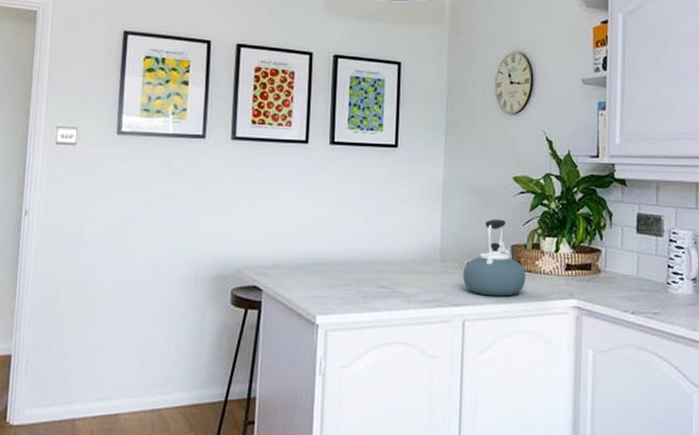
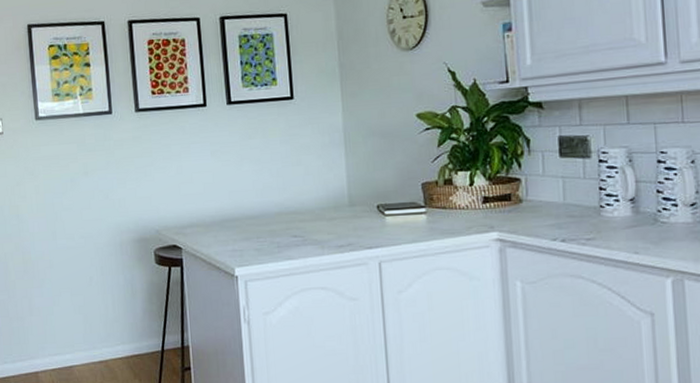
kettle: present [462,219,526,297] -> none [373,158,440,236]

